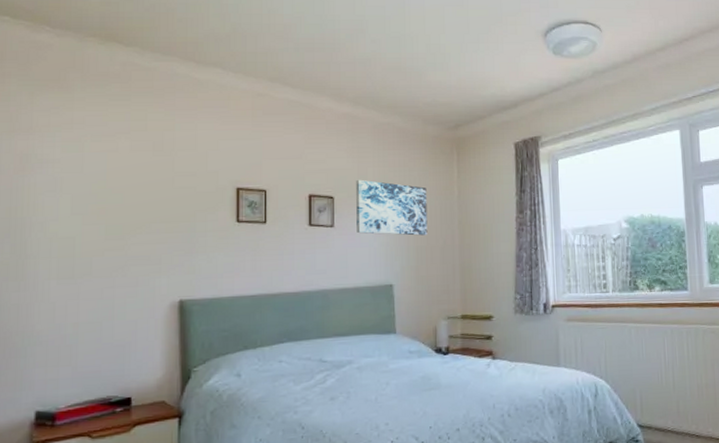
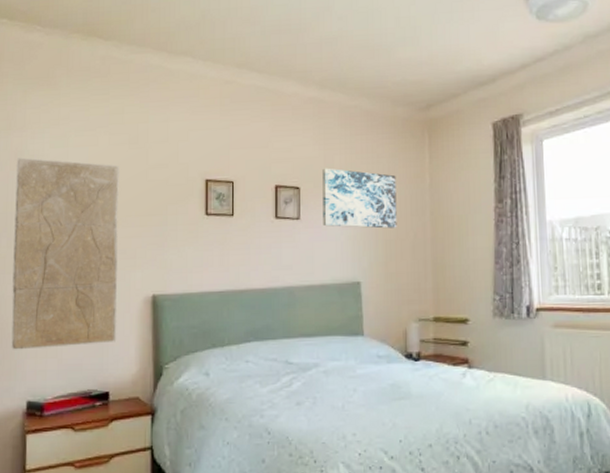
stone relief: none [16,161,142,360] -> present [11,157,119,350]

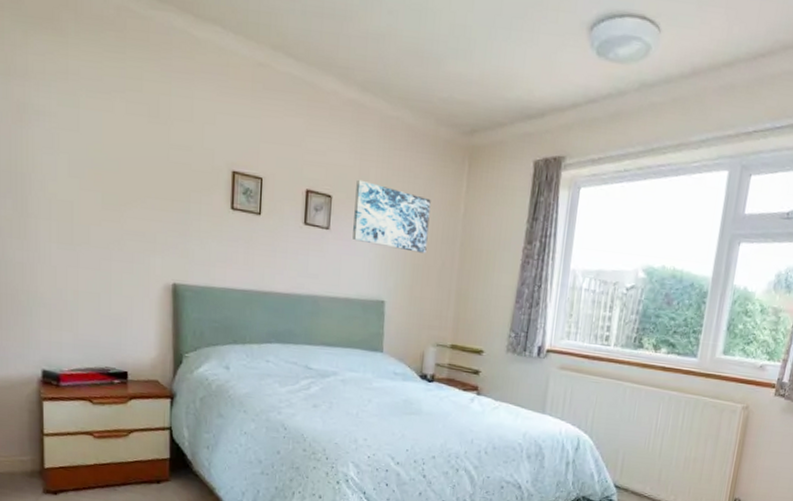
stone relief: present [11,157,119,350] -> none [18,110,138,325]

